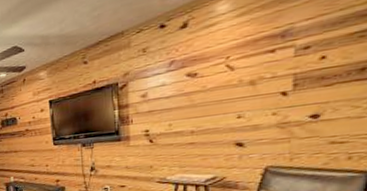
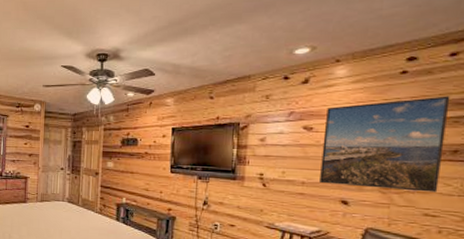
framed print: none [210,8,353,130] -> present [320,96,451,193]

